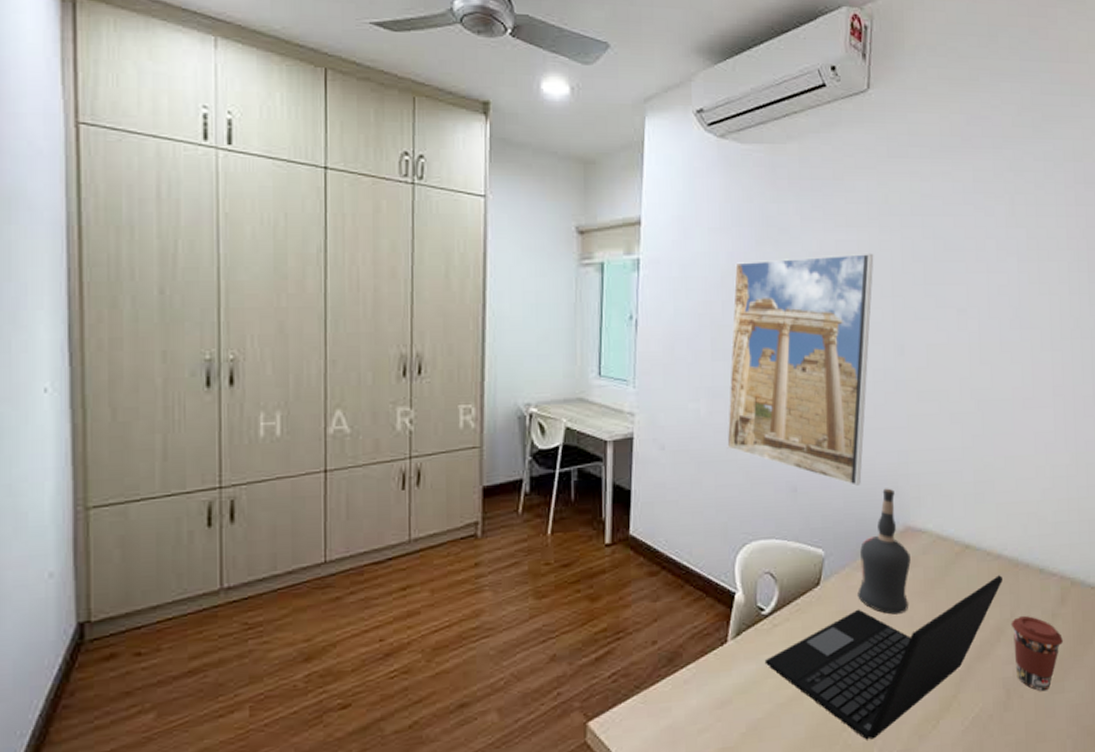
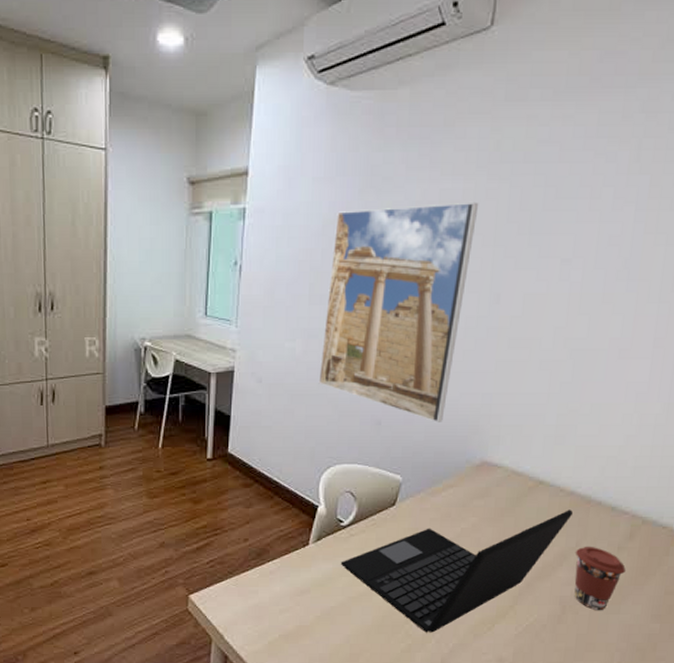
liquor bottle: present [857,488,911,615] -> none [430,426,484,535]

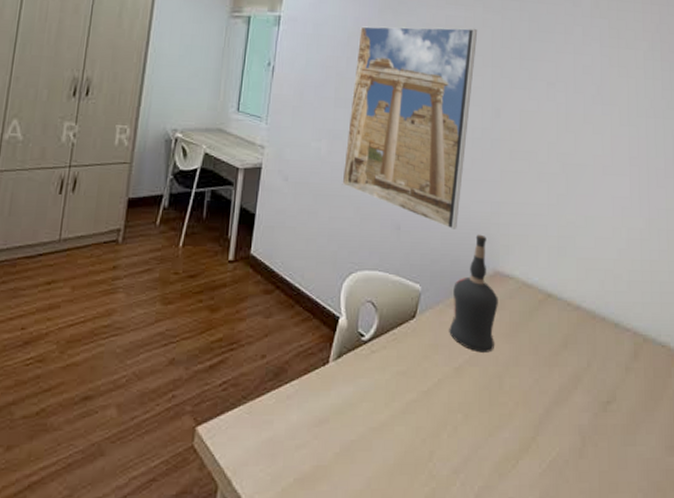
laptop: present [340,510,573,633] -> none [361,325,581,473]
liquor bottle: none [430,426,484,535] -> present [449,234,498,353]
coffee cup: present [574,546,627,611] -> none [587,366,636,442]

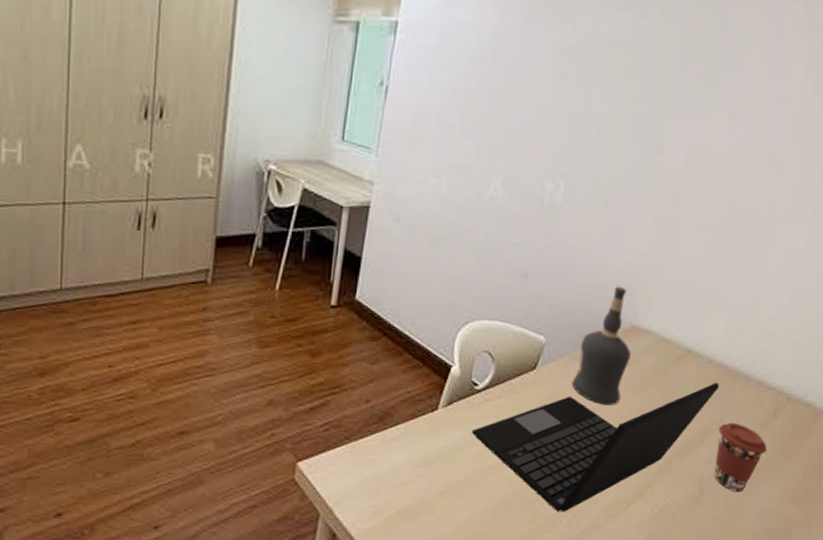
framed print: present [342,26,478,231] -> none [463,36,650,281]
laptop: none [361,325,581,473] -> present [471,382,719,512]
coffee cup: none [587,366,636,442] -> present [713,422,768,493]

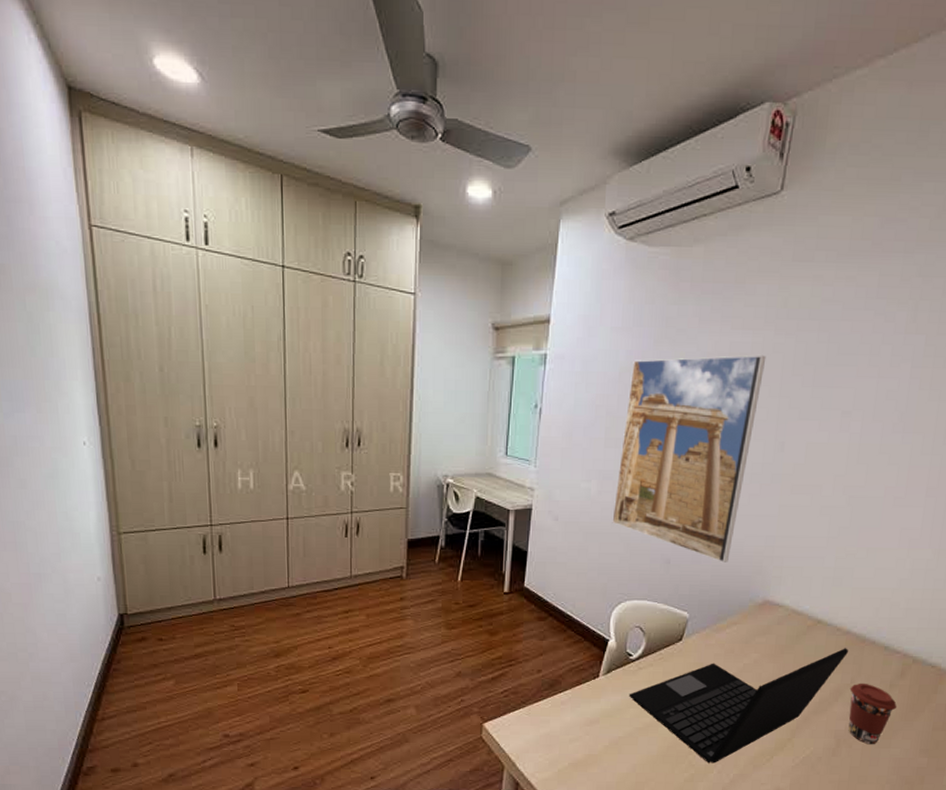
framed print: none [463,36,650,281] -> present [612,354,767,564]
liquor bottle: present [571,286,631,406] -> none [714,567,766,670]

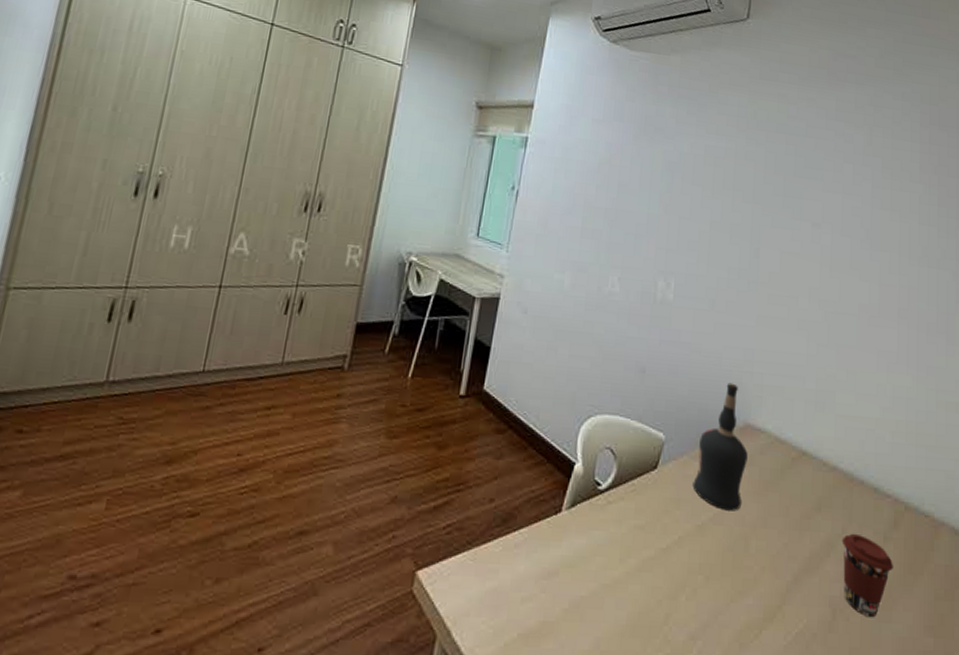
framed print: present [612,354,767,564] -> none [585,152,739,377]
laptop: present [628,648,848,763] -> none [595,488,836,639]
liquor bottle: none [714,567,766,670] -> present [693,382,748,511]

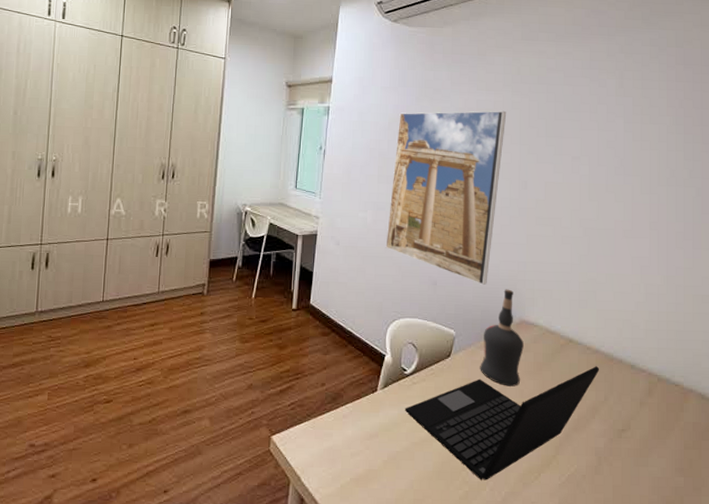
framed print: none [585,152,739,377] -> present [385,110,507,286]
laptop: none [595,488,836,639] -> present [404,366,599,480]
coffee cup: present [841,533,894,618] -> none [604,400,650,463]

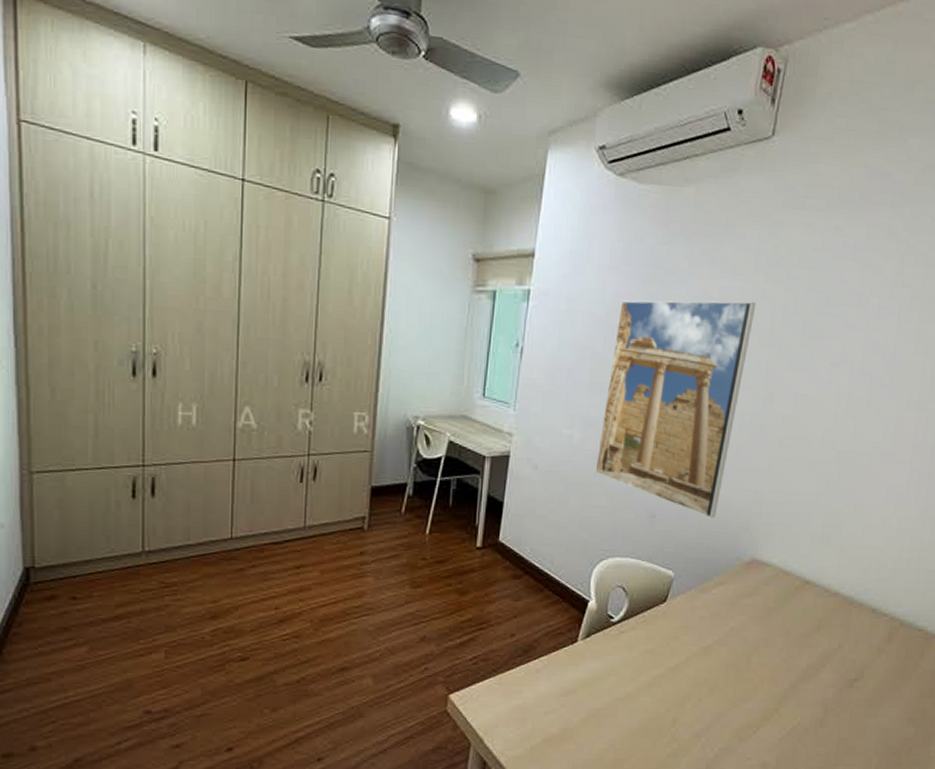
laptop: present [404,366,599,480] -> none [609,610,836,737]
liquor bottle: present [480,289,524,387] -> none [700,523,753,634]

